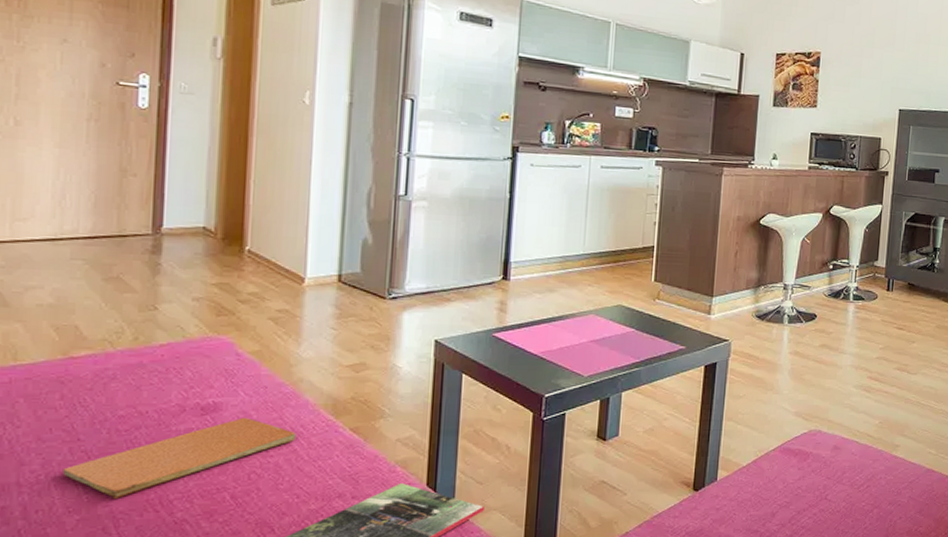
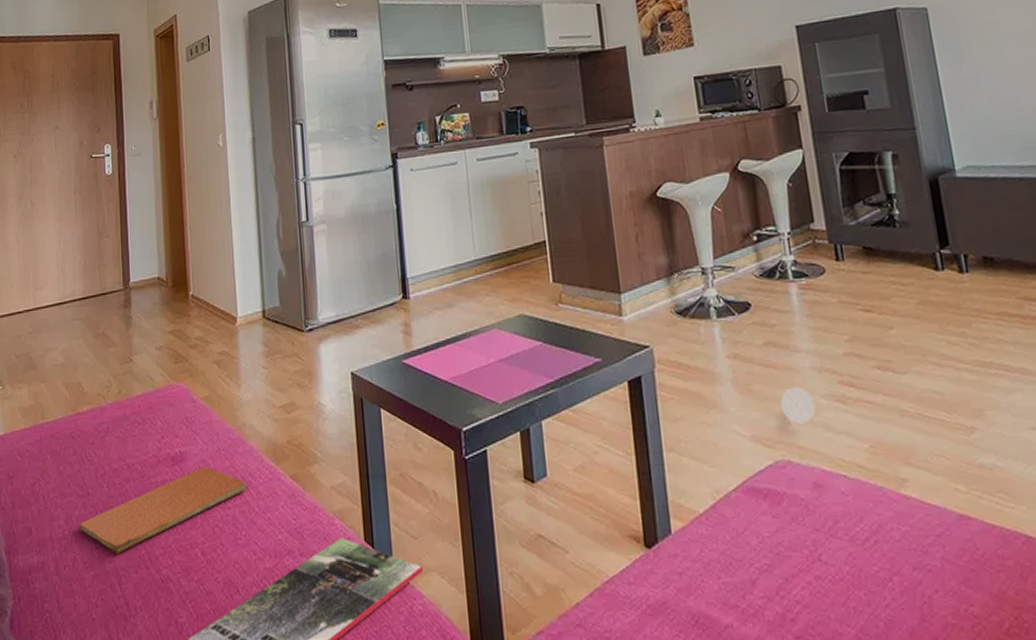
ball: none [822,378,848,405] -> present [780,387,816,424]

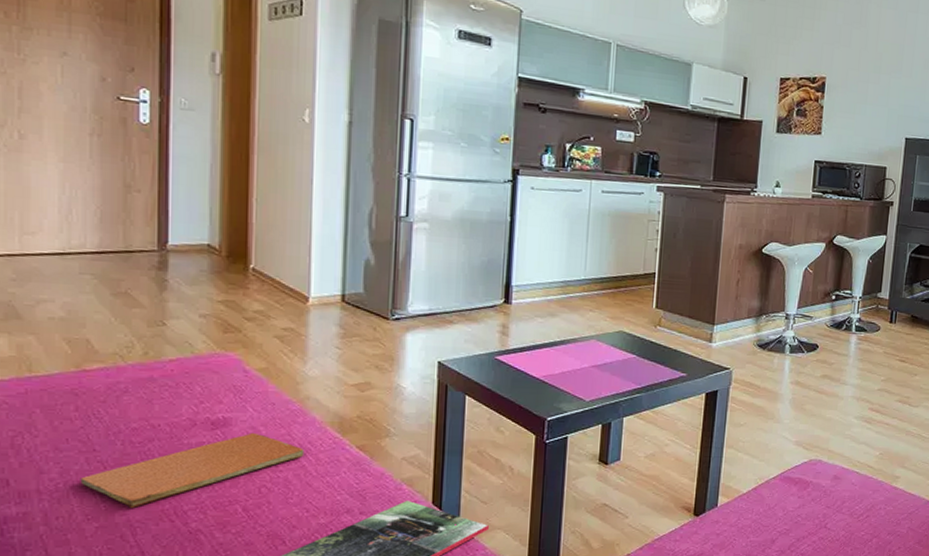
ball: present [780,387,816,424] -> none [823,409,849,435]

